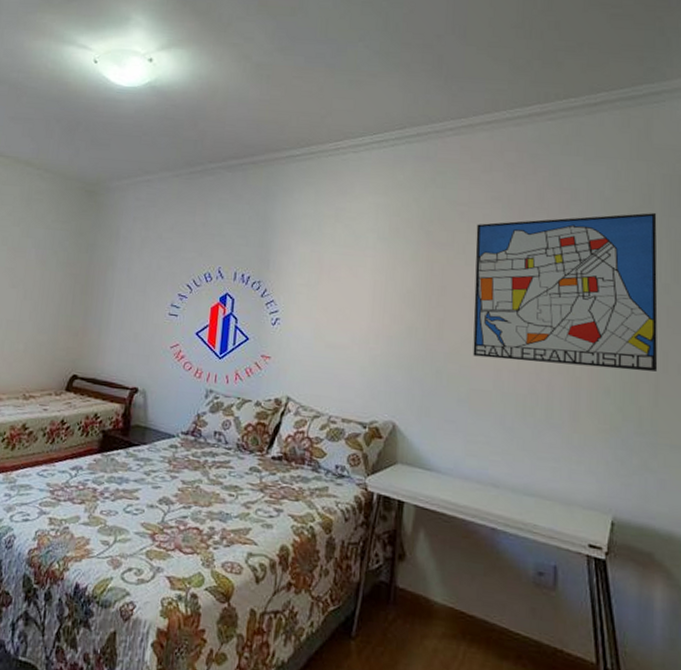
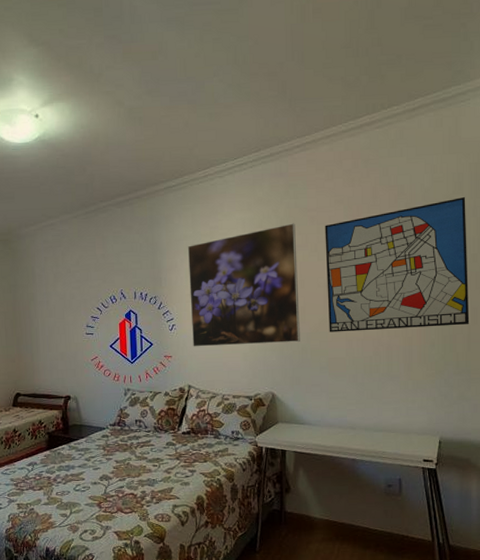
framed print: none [298,216,441,362] -> present [187,223,300,347]

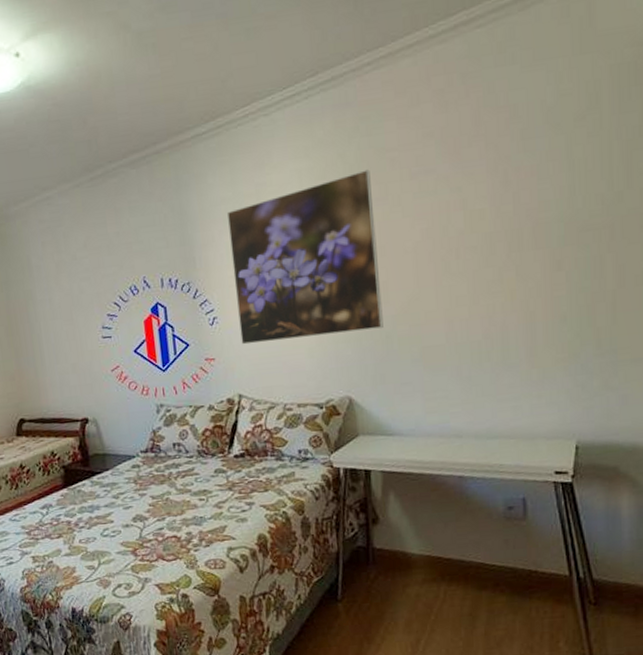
wall art: present [325,197,470,333] -> none [410,113,614,313]

